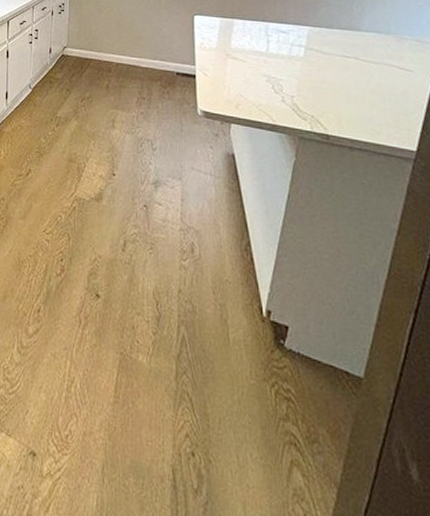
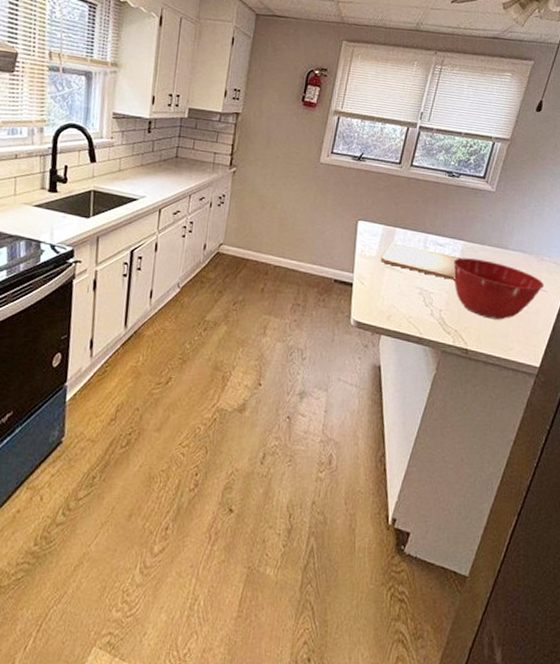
chopping board: none [222,34,308,66] -> present [381,242,461,280]
mixing bowl: none [300,43,410,103] -> present [453,257,545,320]

